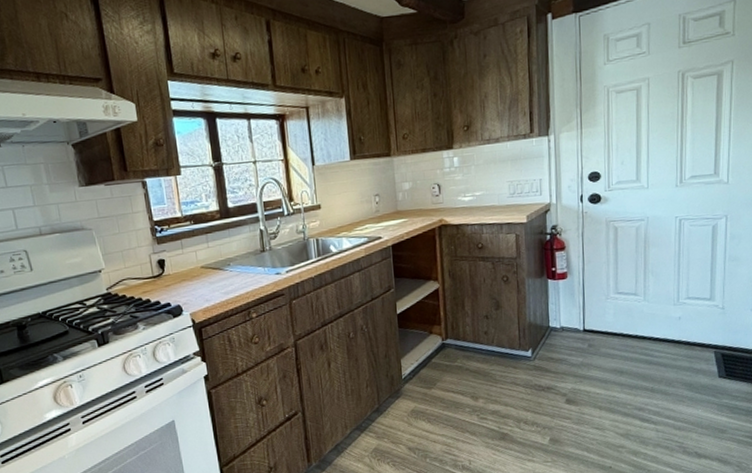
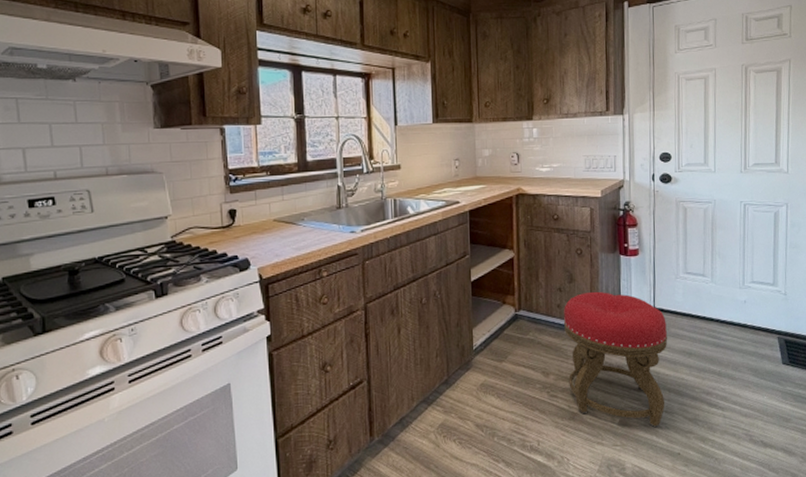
stool: none [491,316,599,443] -> present [564,291,668,427]

